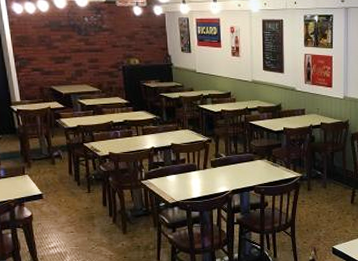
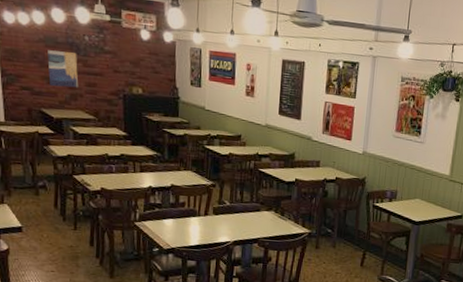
wall art: none [53,33,83,65] -> present [47,50,79,88]

